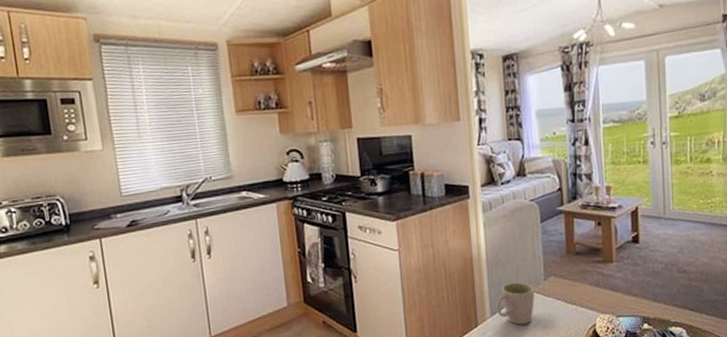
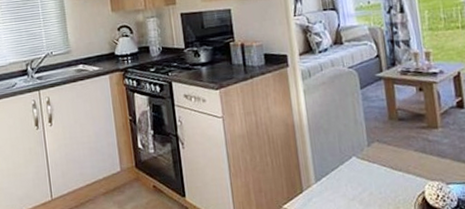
mug: present [496,282,535,325] -> none [320,148,359,192]

